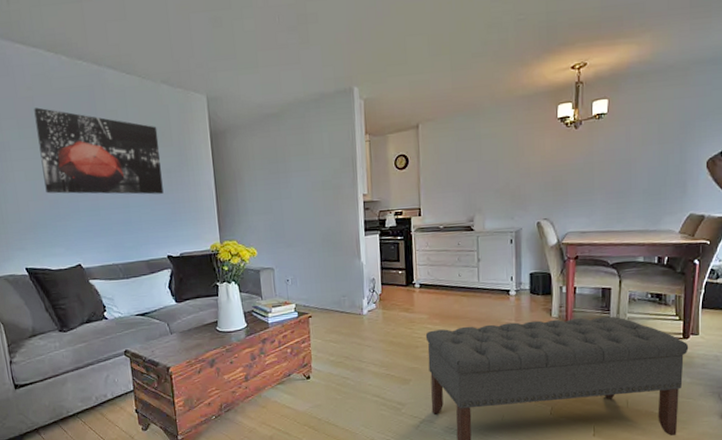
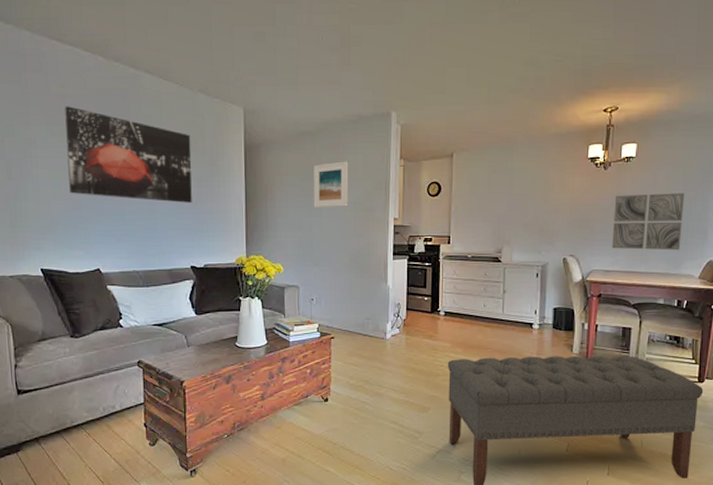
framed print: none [279,140,317,189] -> present [313,161,349,207]
wall art: none [587,146,661,209] -> present [612,193,685,251]

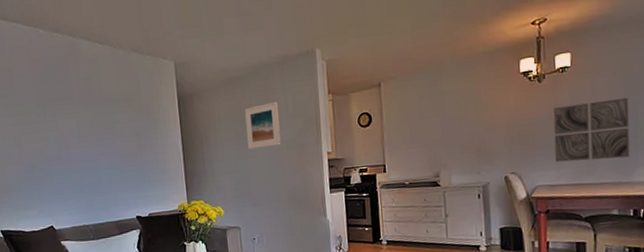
wall art: present [65,106,192,203] -> none [12,77,133,158]

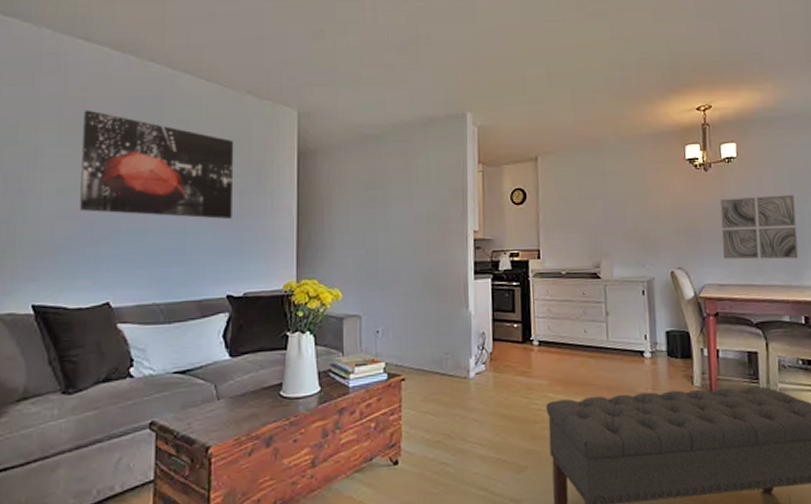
wall art: none [12,77,133,158] -> present [80,110,234,219]
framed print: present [245,101,281,149] -> none [378,167,420,220]

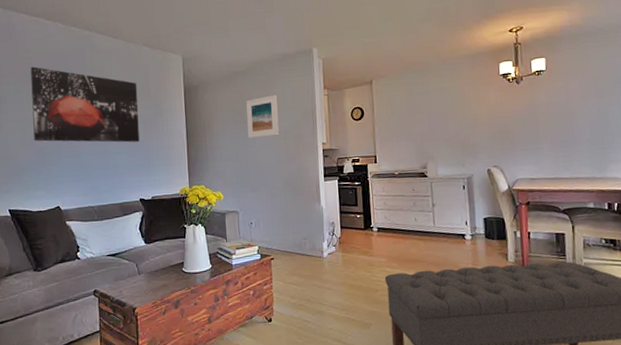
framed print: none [378,167,420,220] -> present [246,94,279,138]
wall art: present [720,194,799,260] -> none [530,99,603,158]

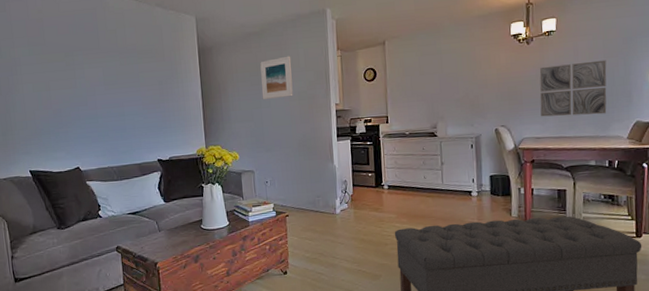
wall art: present [30,66,140,143] -> none [43,28,156,104]
wall art: none [530,99,603,158] -> present [539,60,607,117]

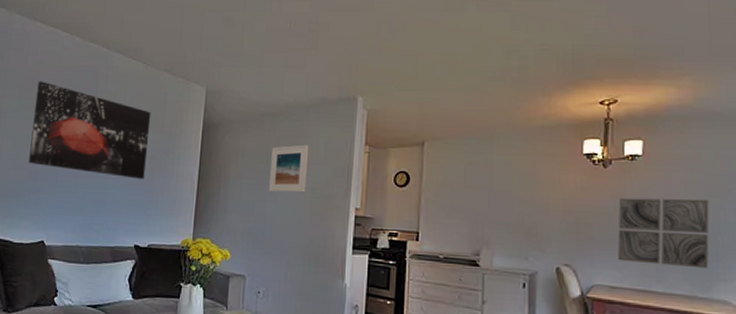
wall art: none [43,28,156,104] -> present [28,81,151,179]

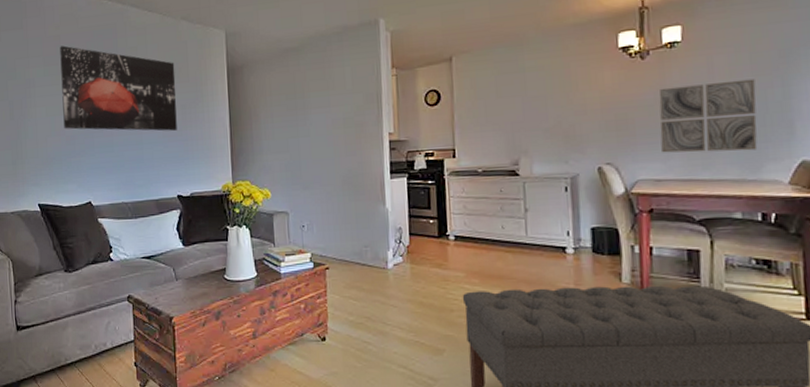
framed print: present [268,144,309,193] -> none [298,75,337,127]

